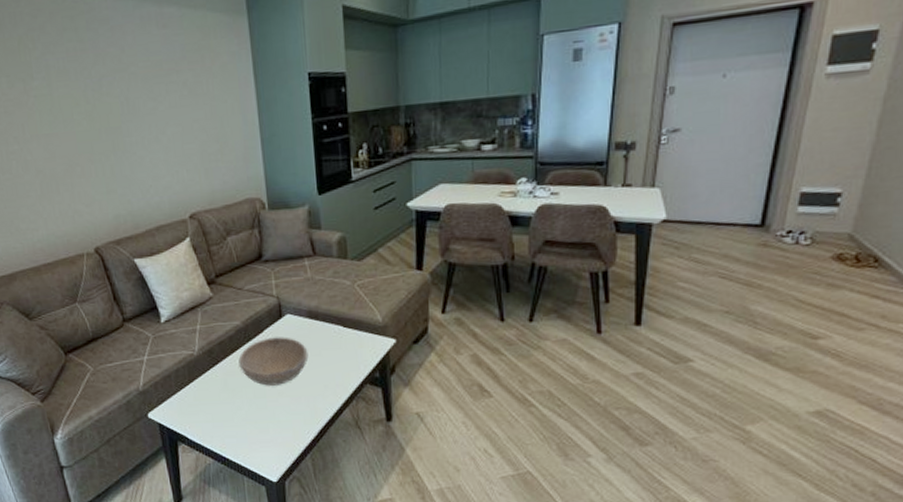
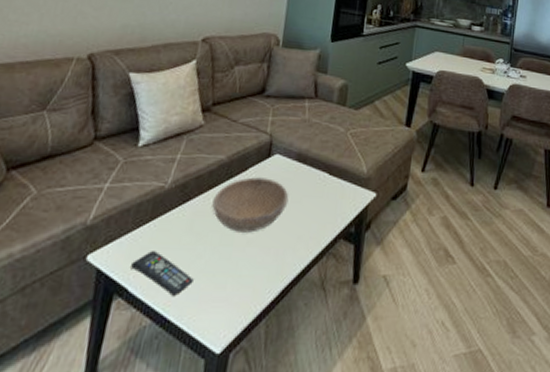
remote control: none [184,407,239,440] -> present [131,251,194,296]

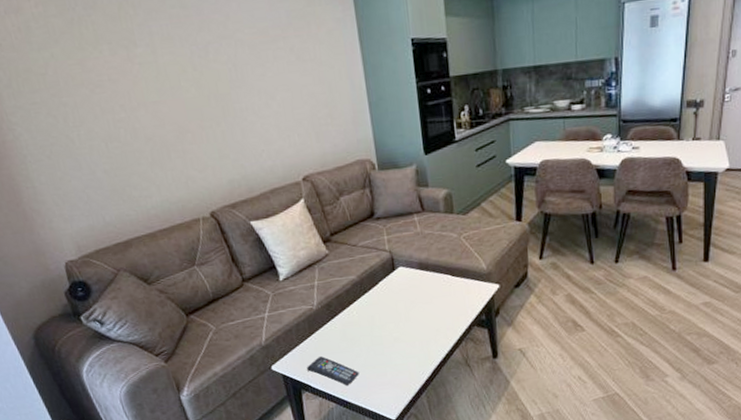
bowl: present [212,177,289,233] -> none [355,287,421,334]

